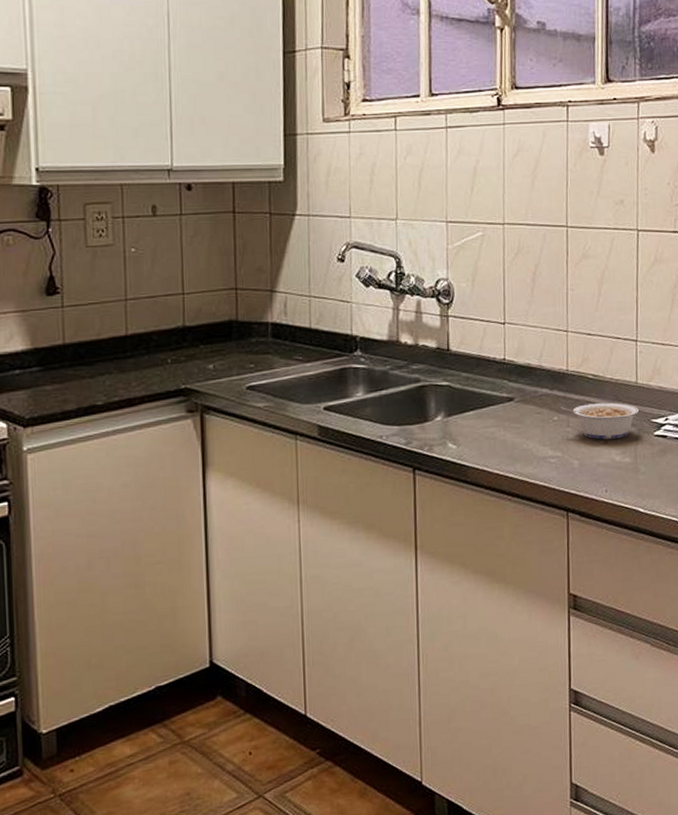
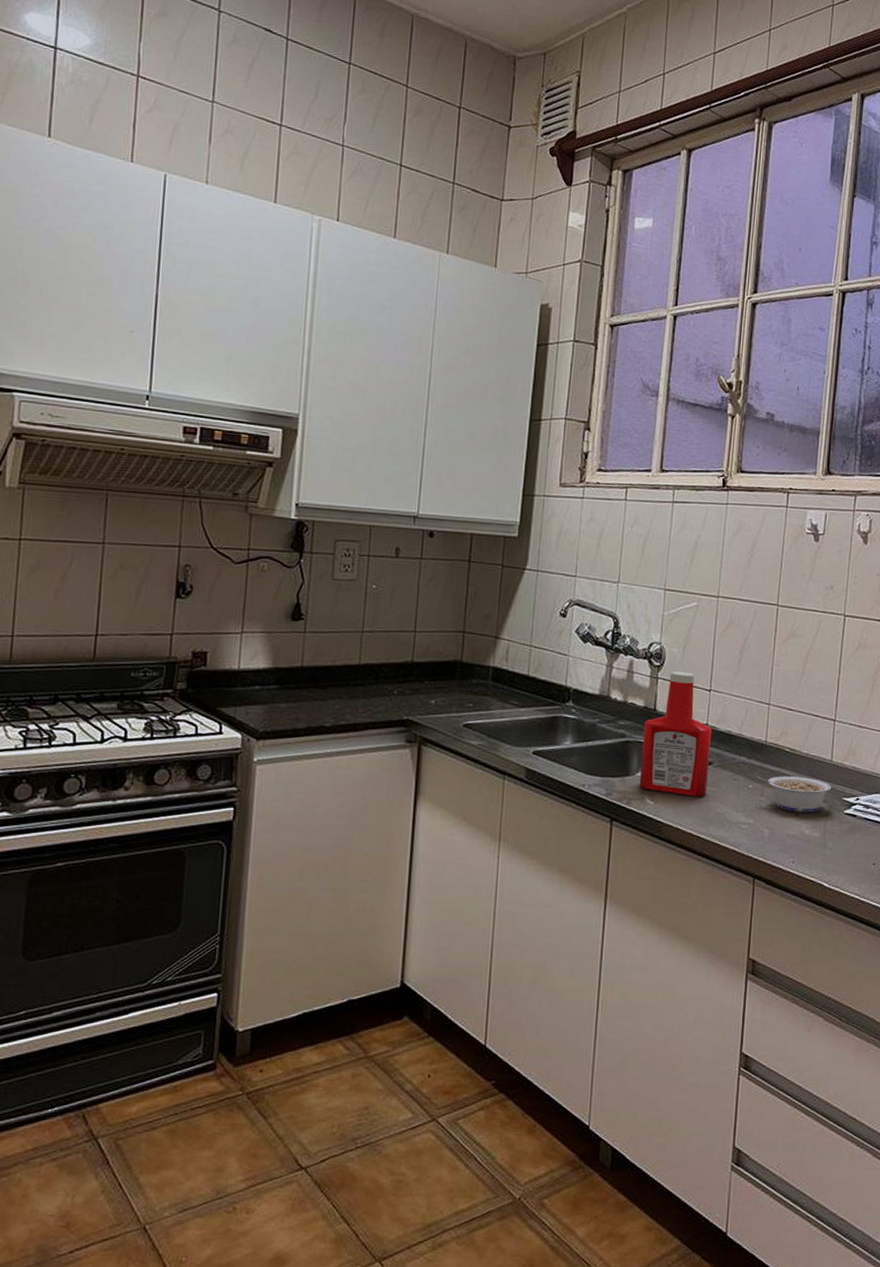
ketchup bottle: none [438,307,511,436] -> present [639,671,712,797]

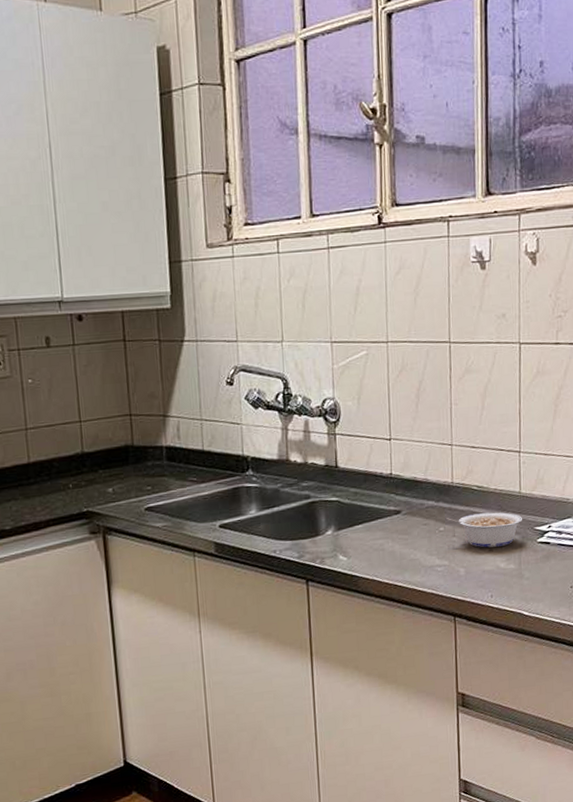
ketchup bottle: present [639,671,712,797] -> none [327,424,399,547]

